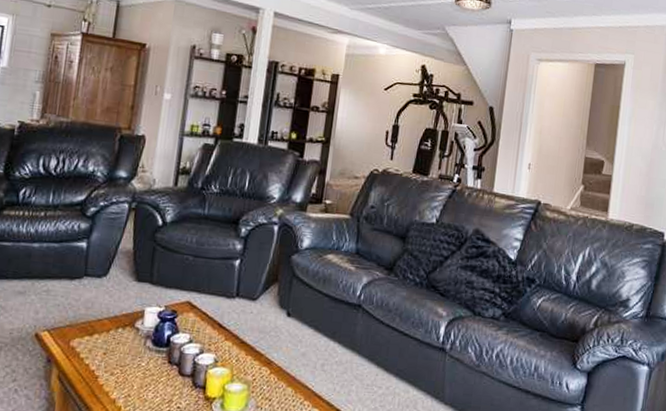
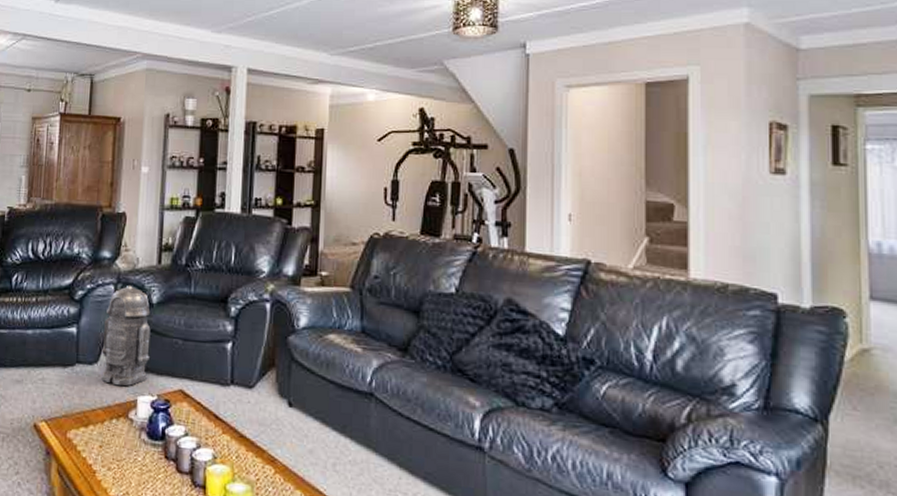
lantern: none [109,204,164,298] -> present [101,285,151,387]

